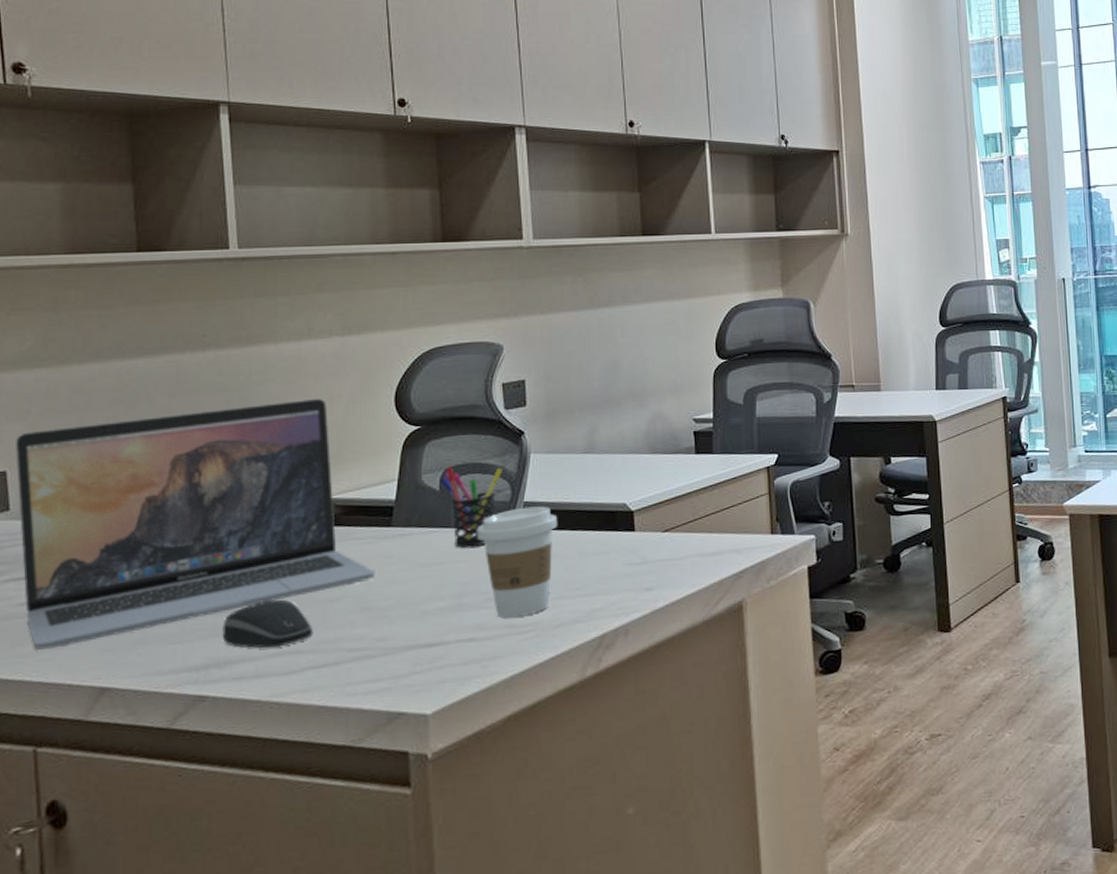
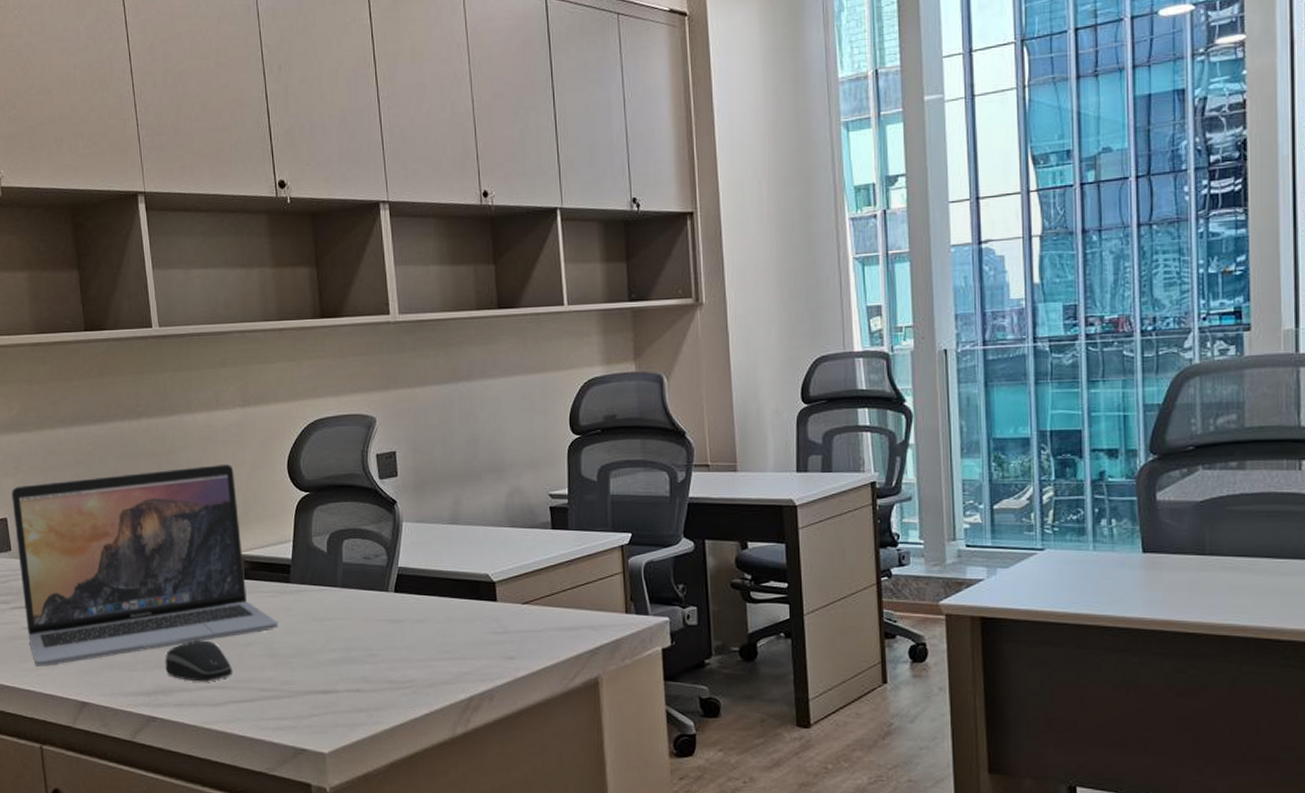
pen holder: present [440,467,504,548] -> none [327,531,380,606]
coffee cup: present [477,506,558,618] -> none [359,572,428,674]

